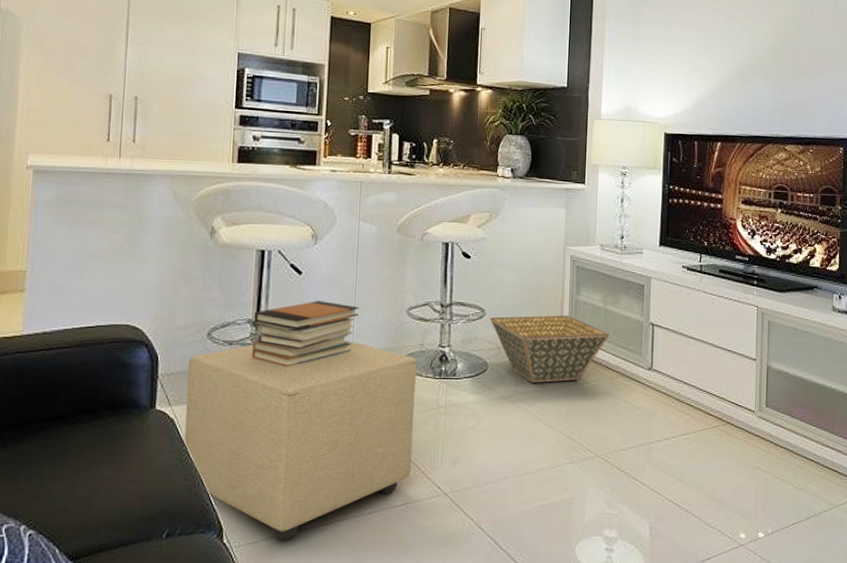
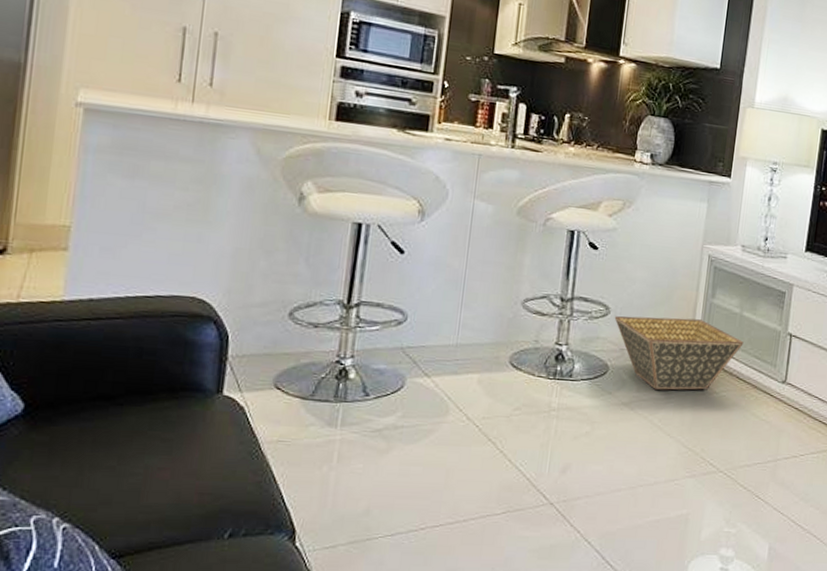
ottoman: present [184,340,418,540] -> none [254,329,530,546]
book stack: present [252,301,359,367] -> none [340,284,468,357]

